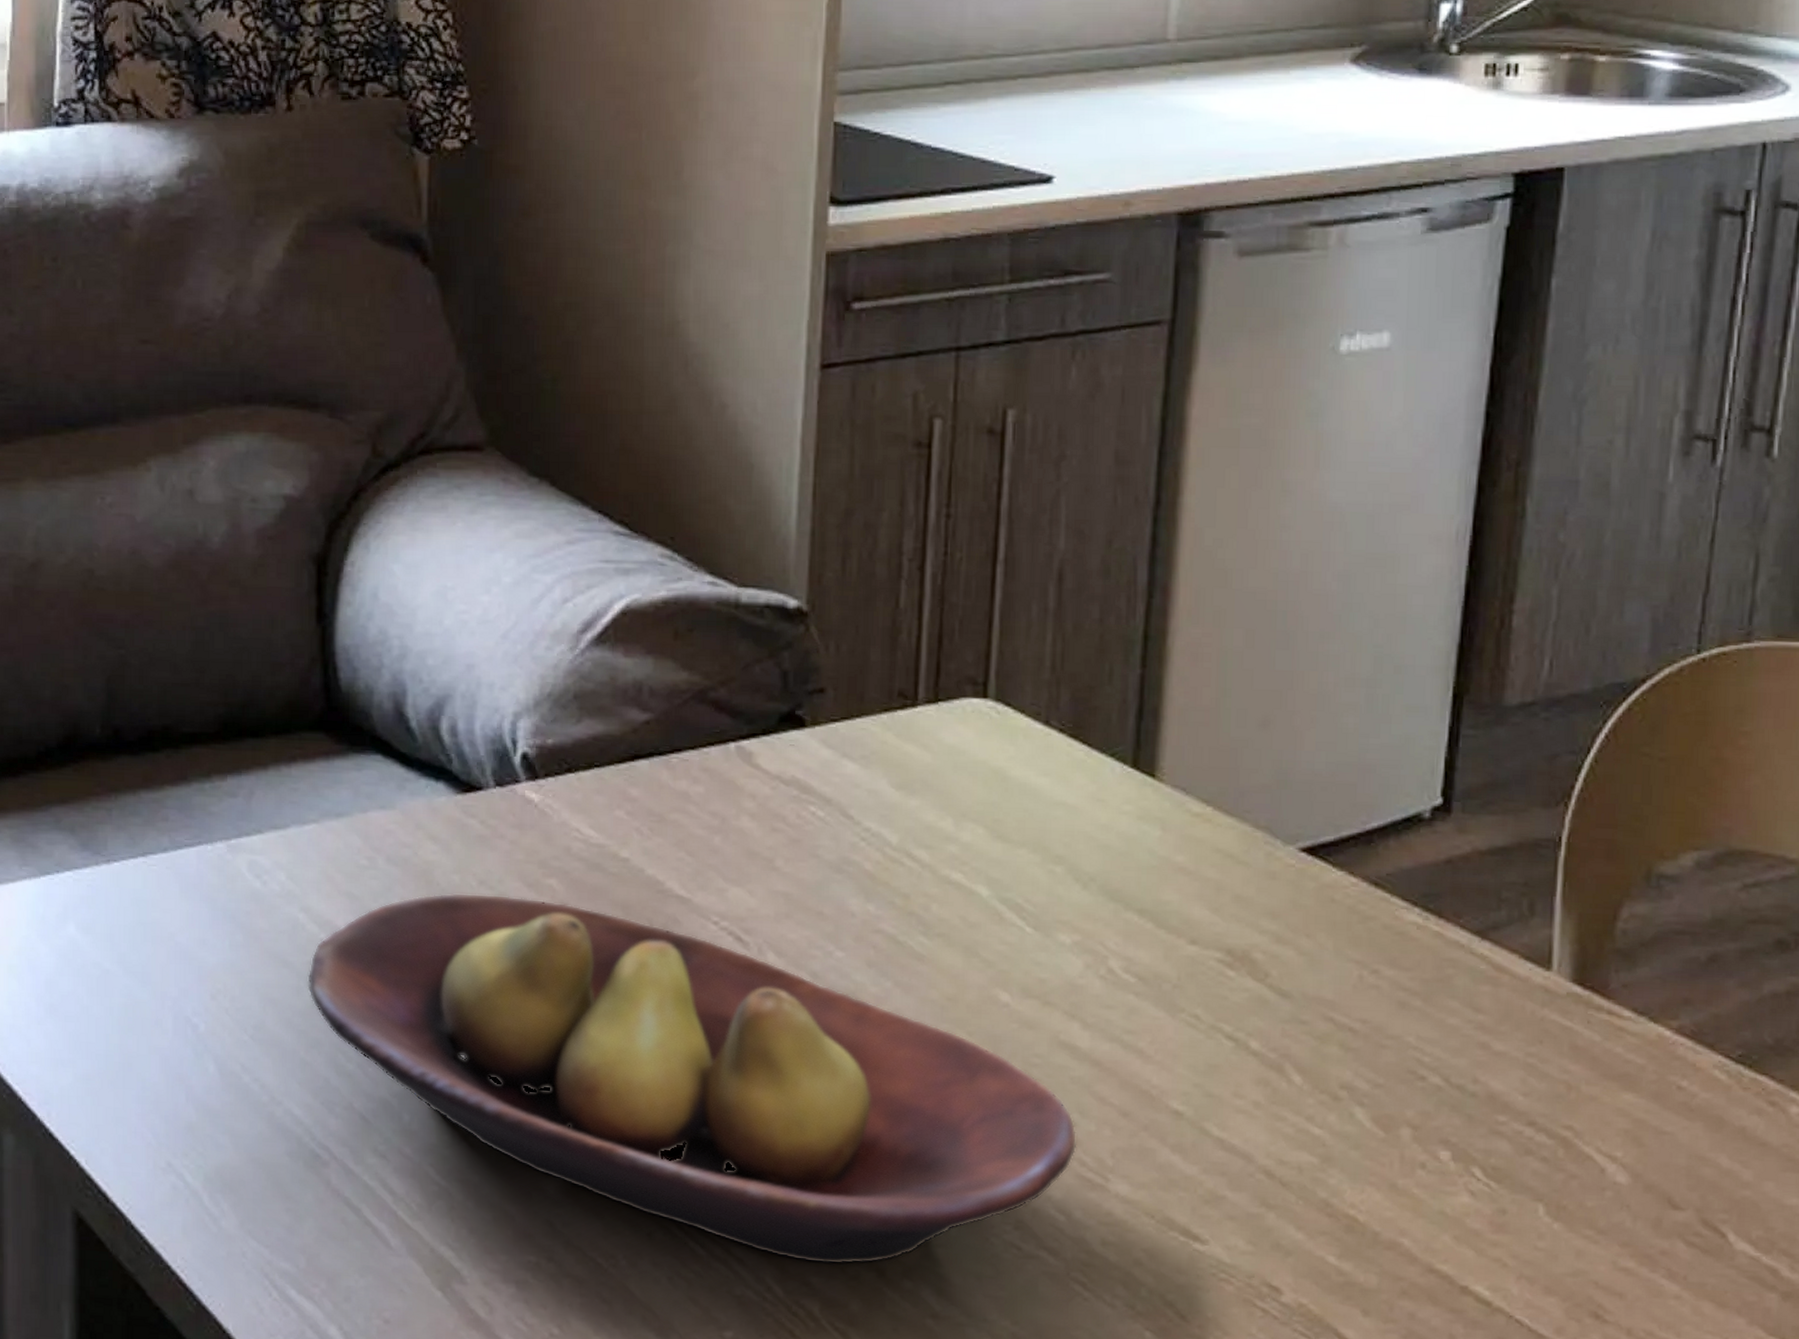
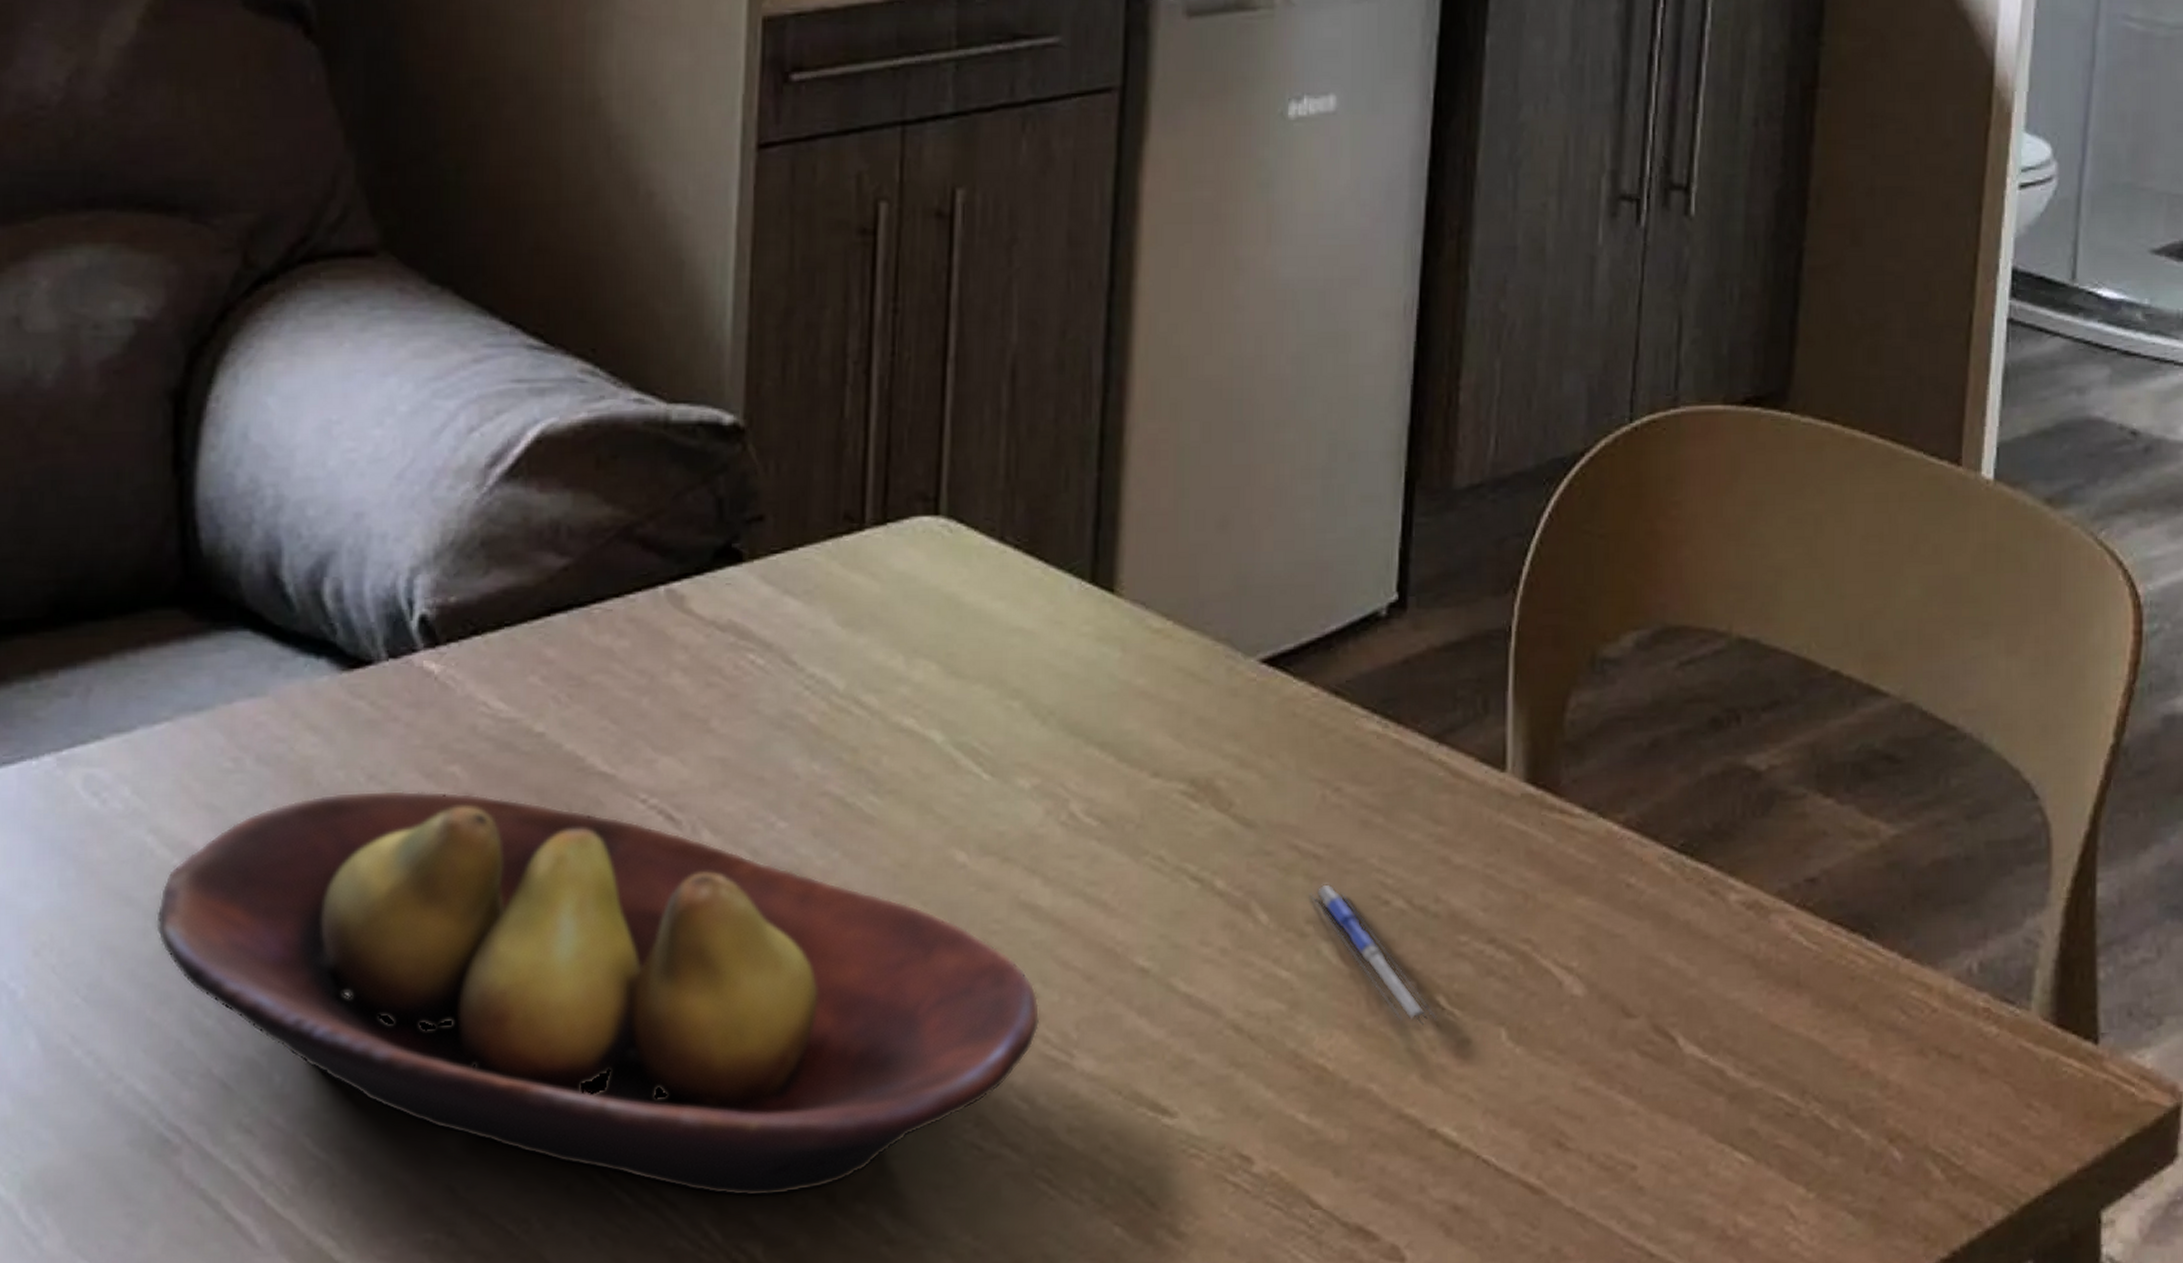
pen: none [1344,1054,1473,1193] -> present [1310,883,1438,1026]

